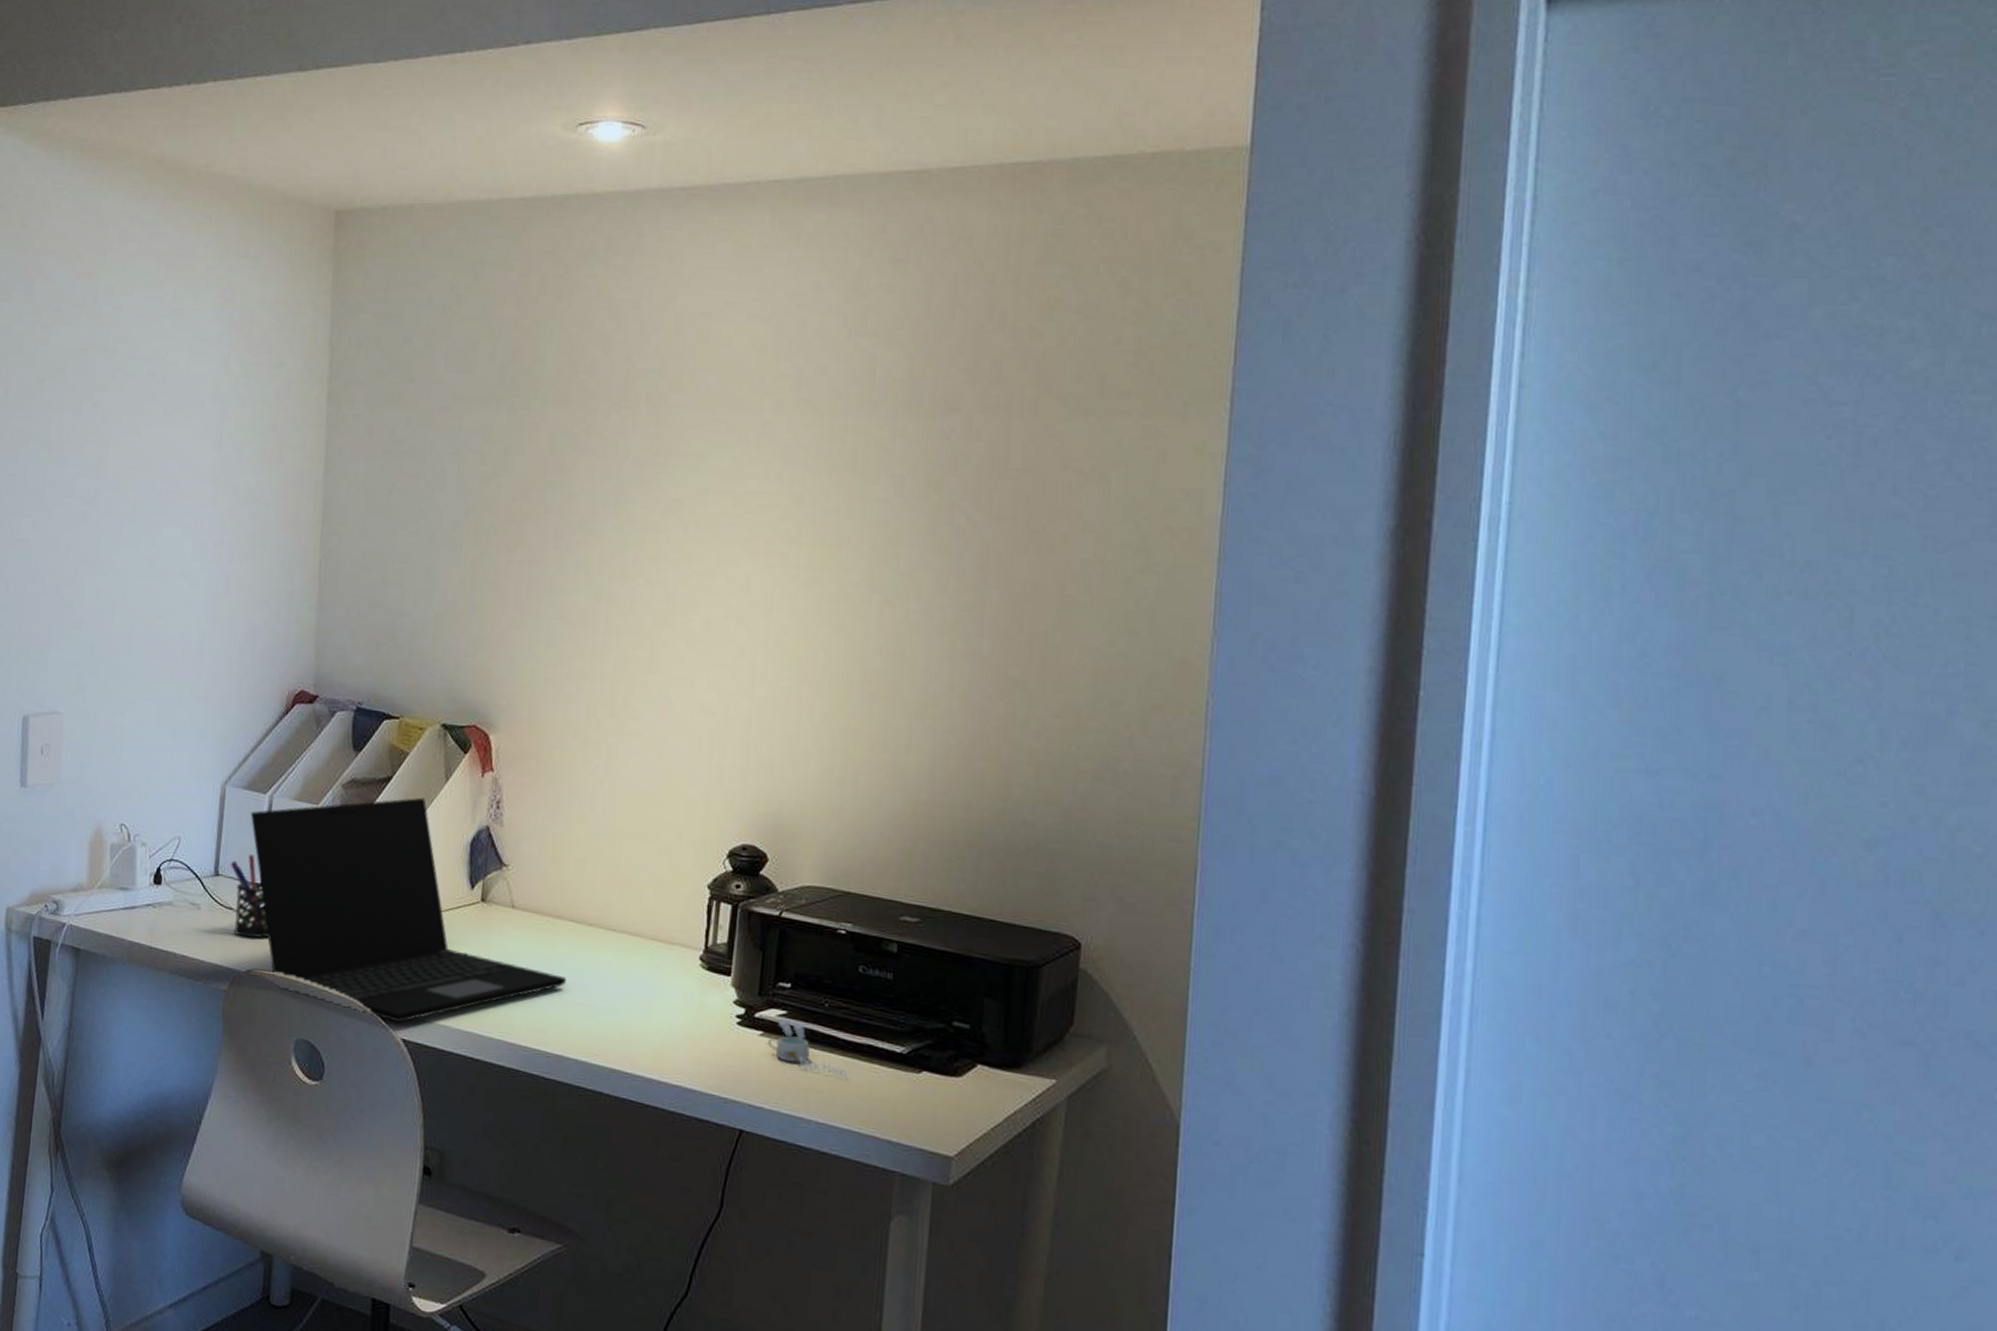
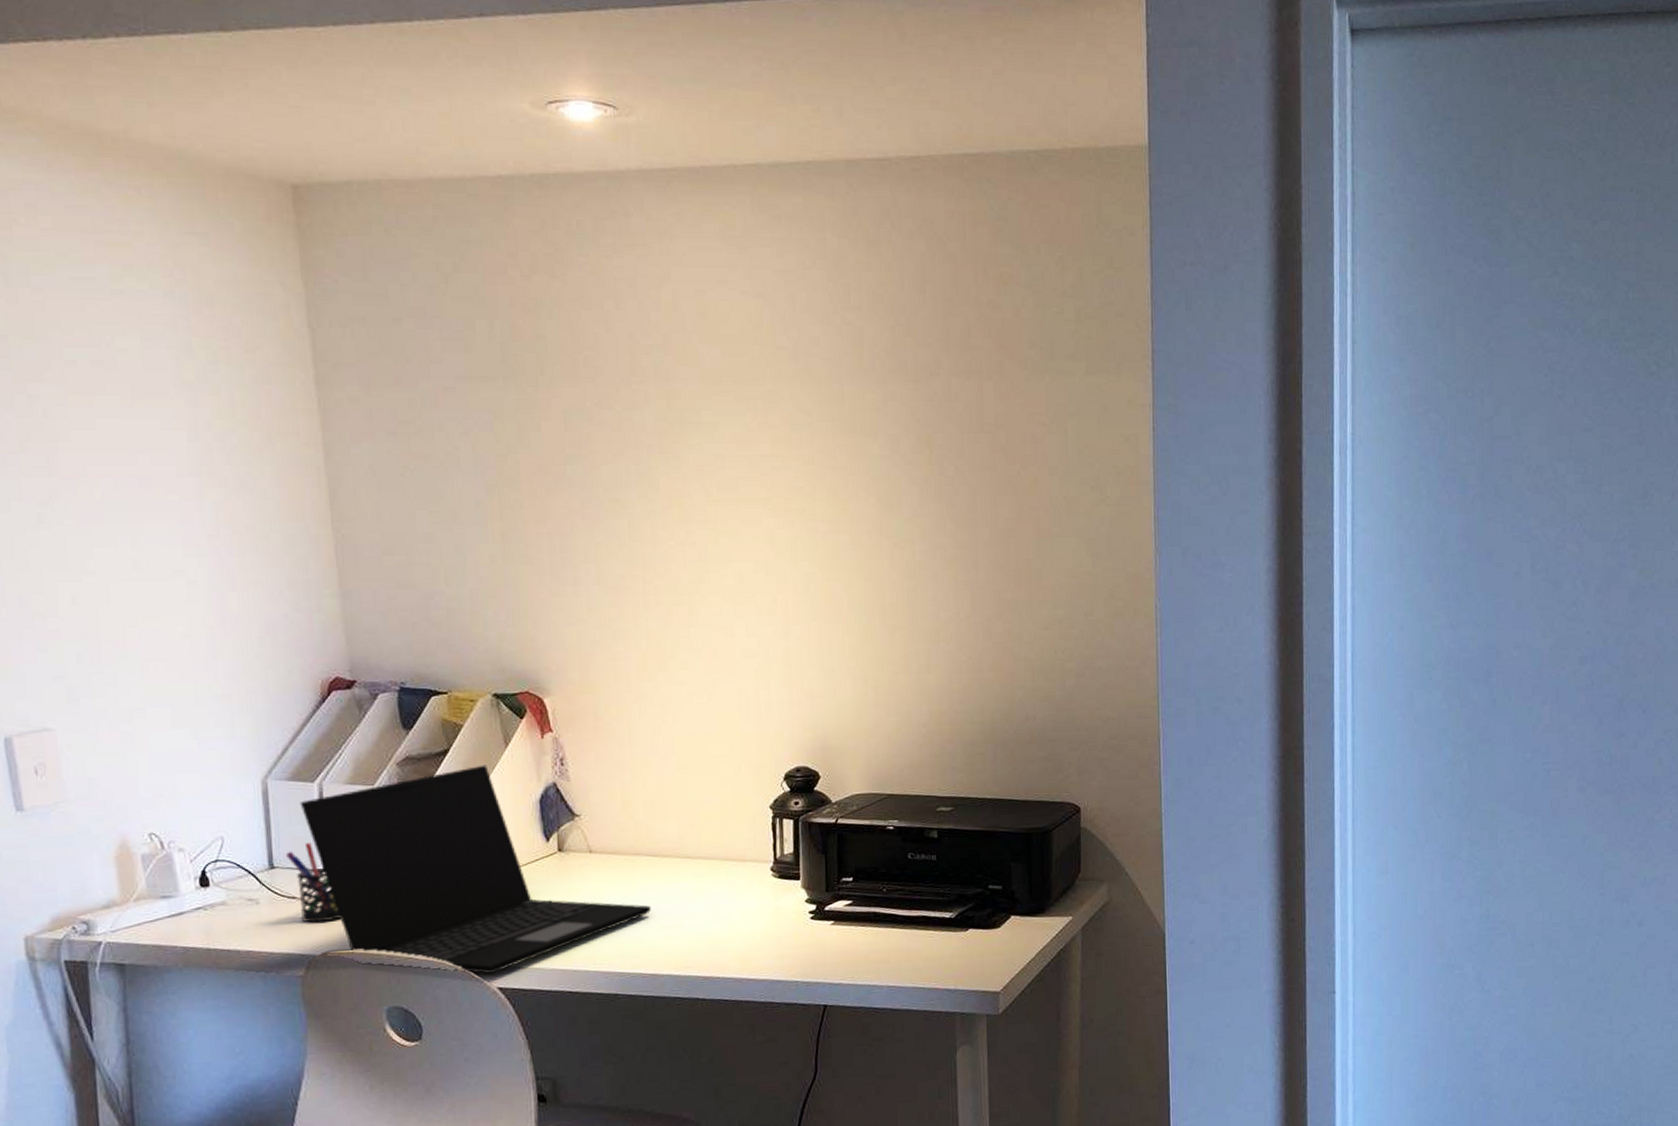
cup: present [768,1016,847,1077] -> none [839,906,908,946]

